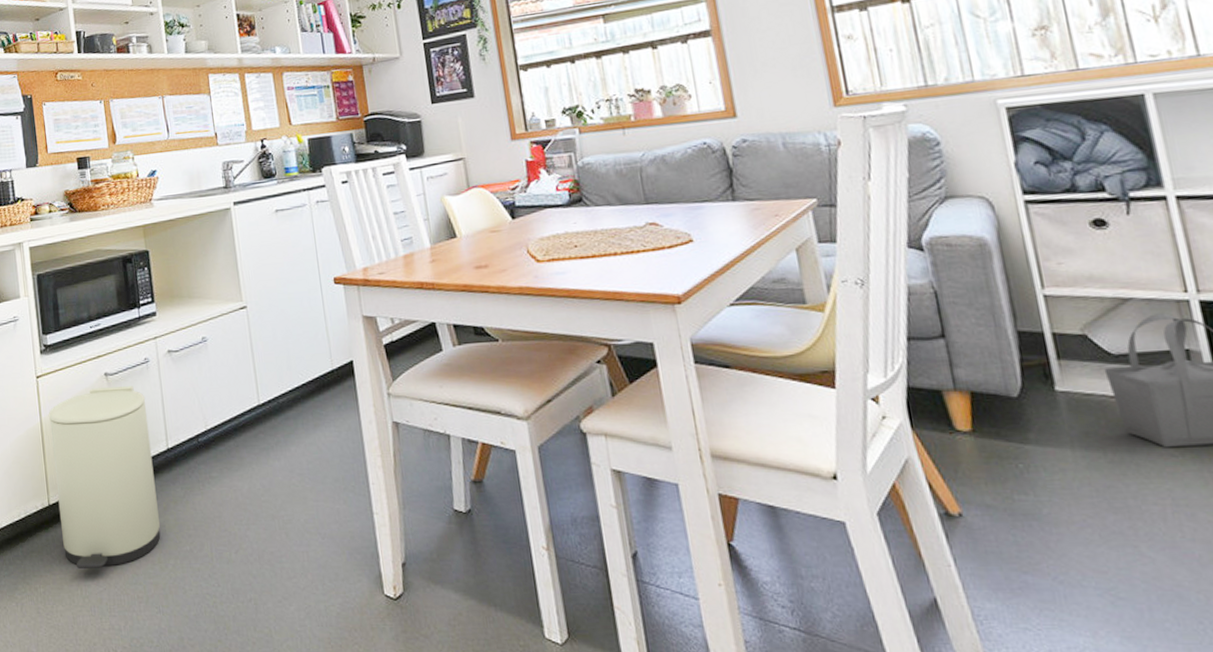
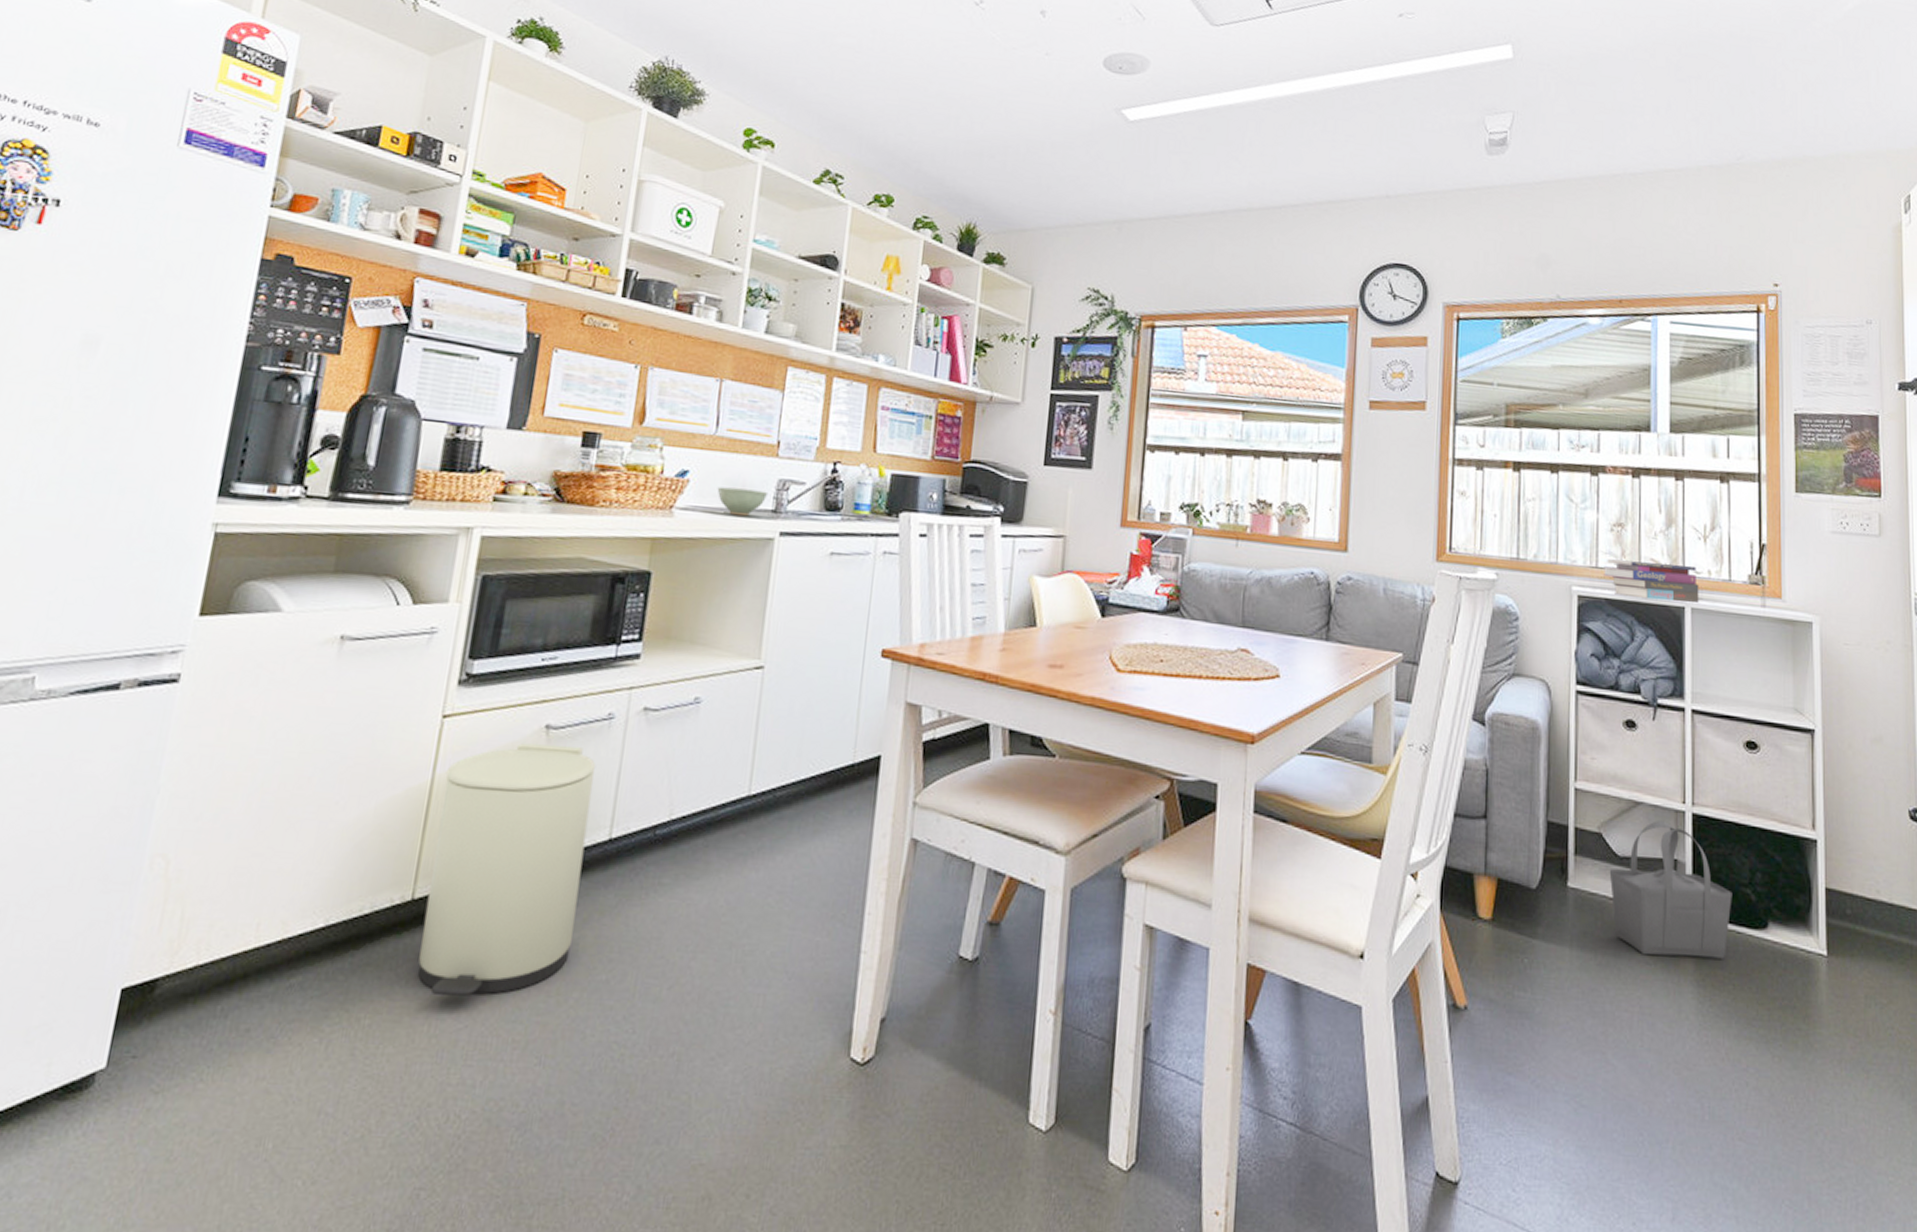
bowl: none [179,173,218,197] -> present [717,486,769,517]
books: none [1032,49,1162,98] -> present [1604,559,1699,604]

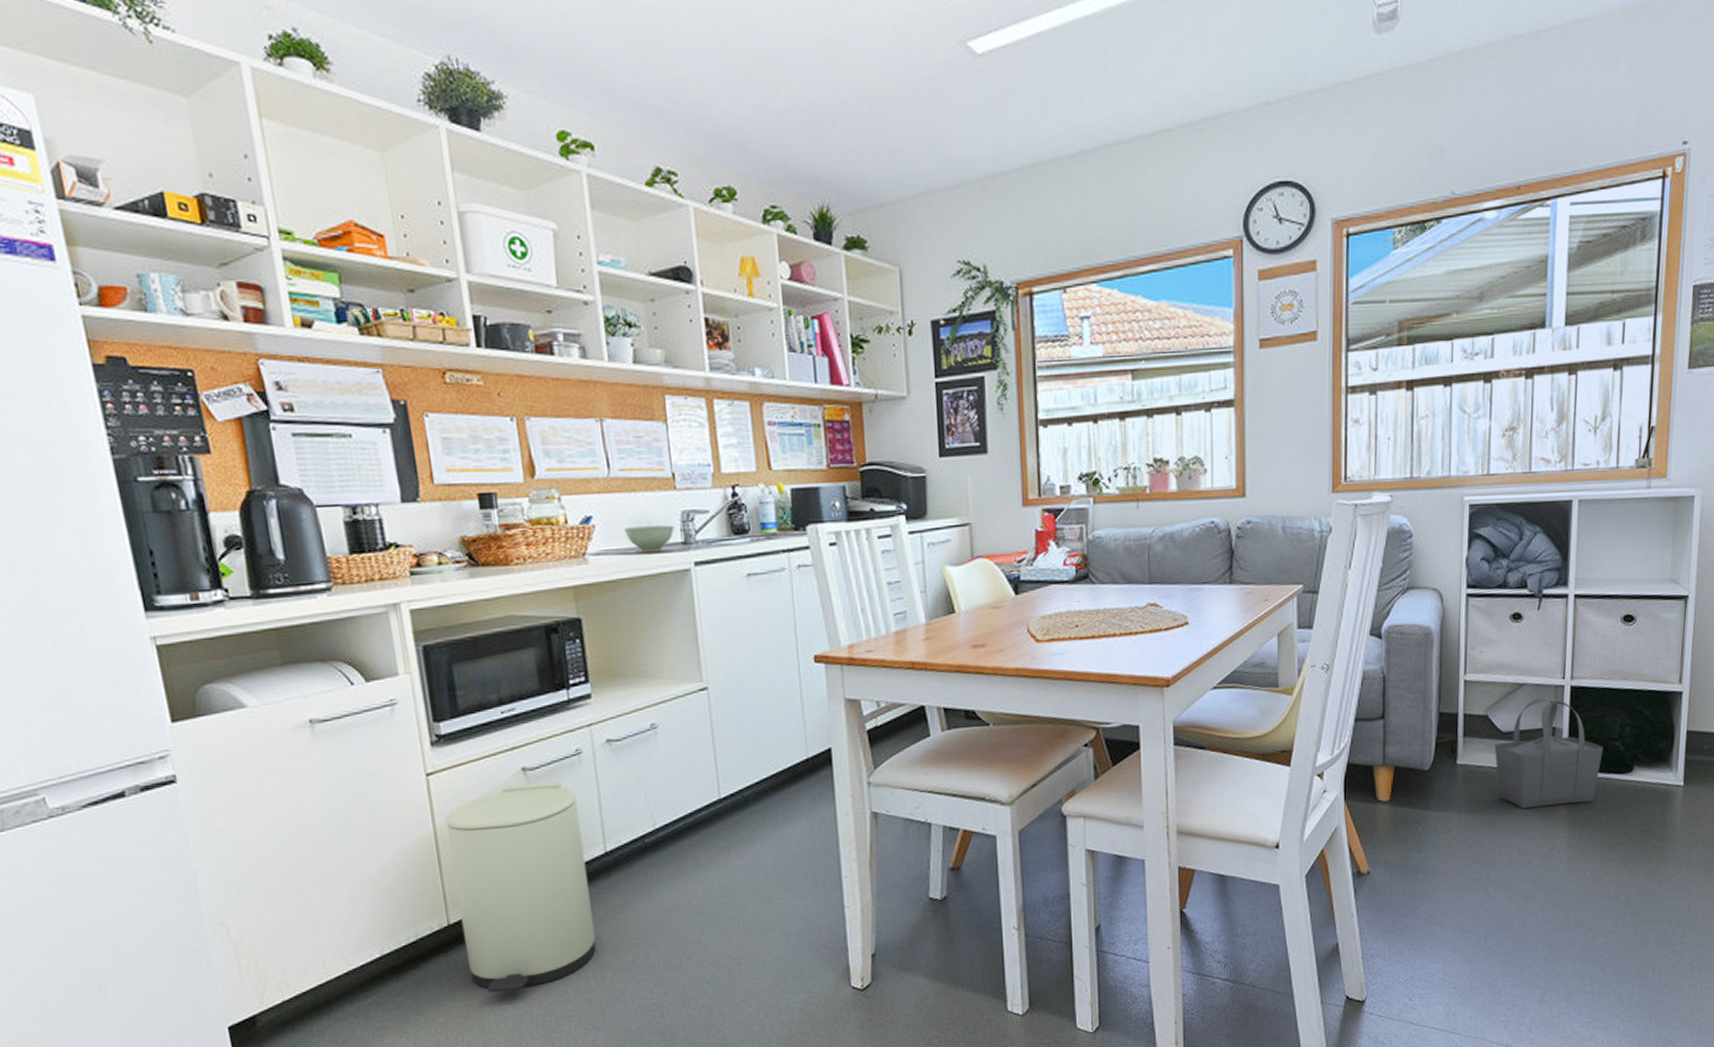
books: present [1604,559,1699,604] -> none [1495,458,1587,499]

